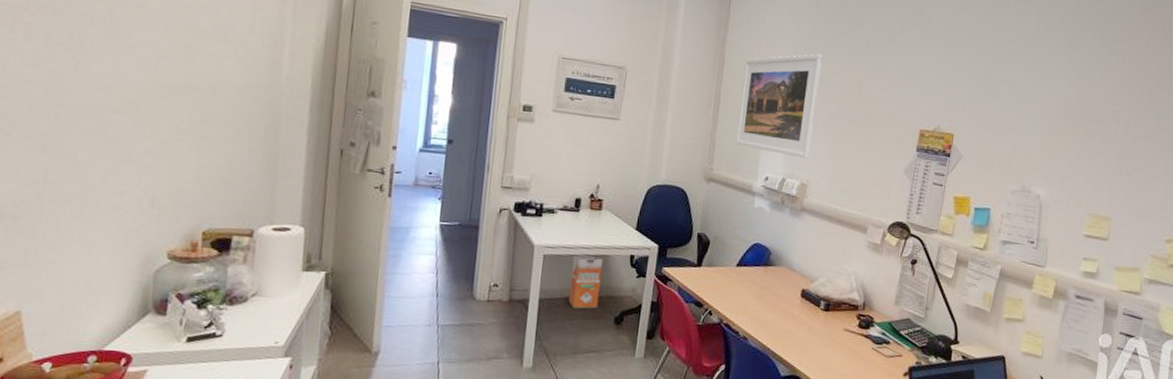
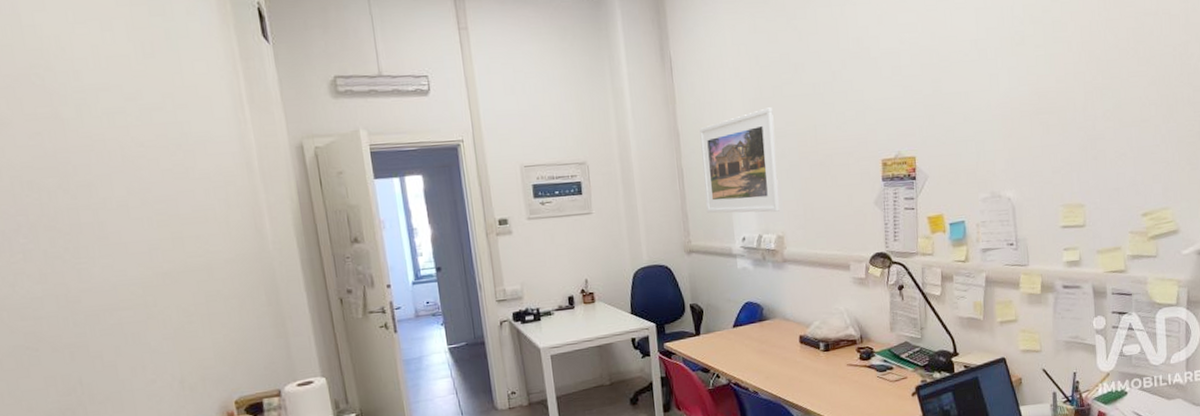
waste bin: present [568,252,604,309] -> none [578,344,612,399]

